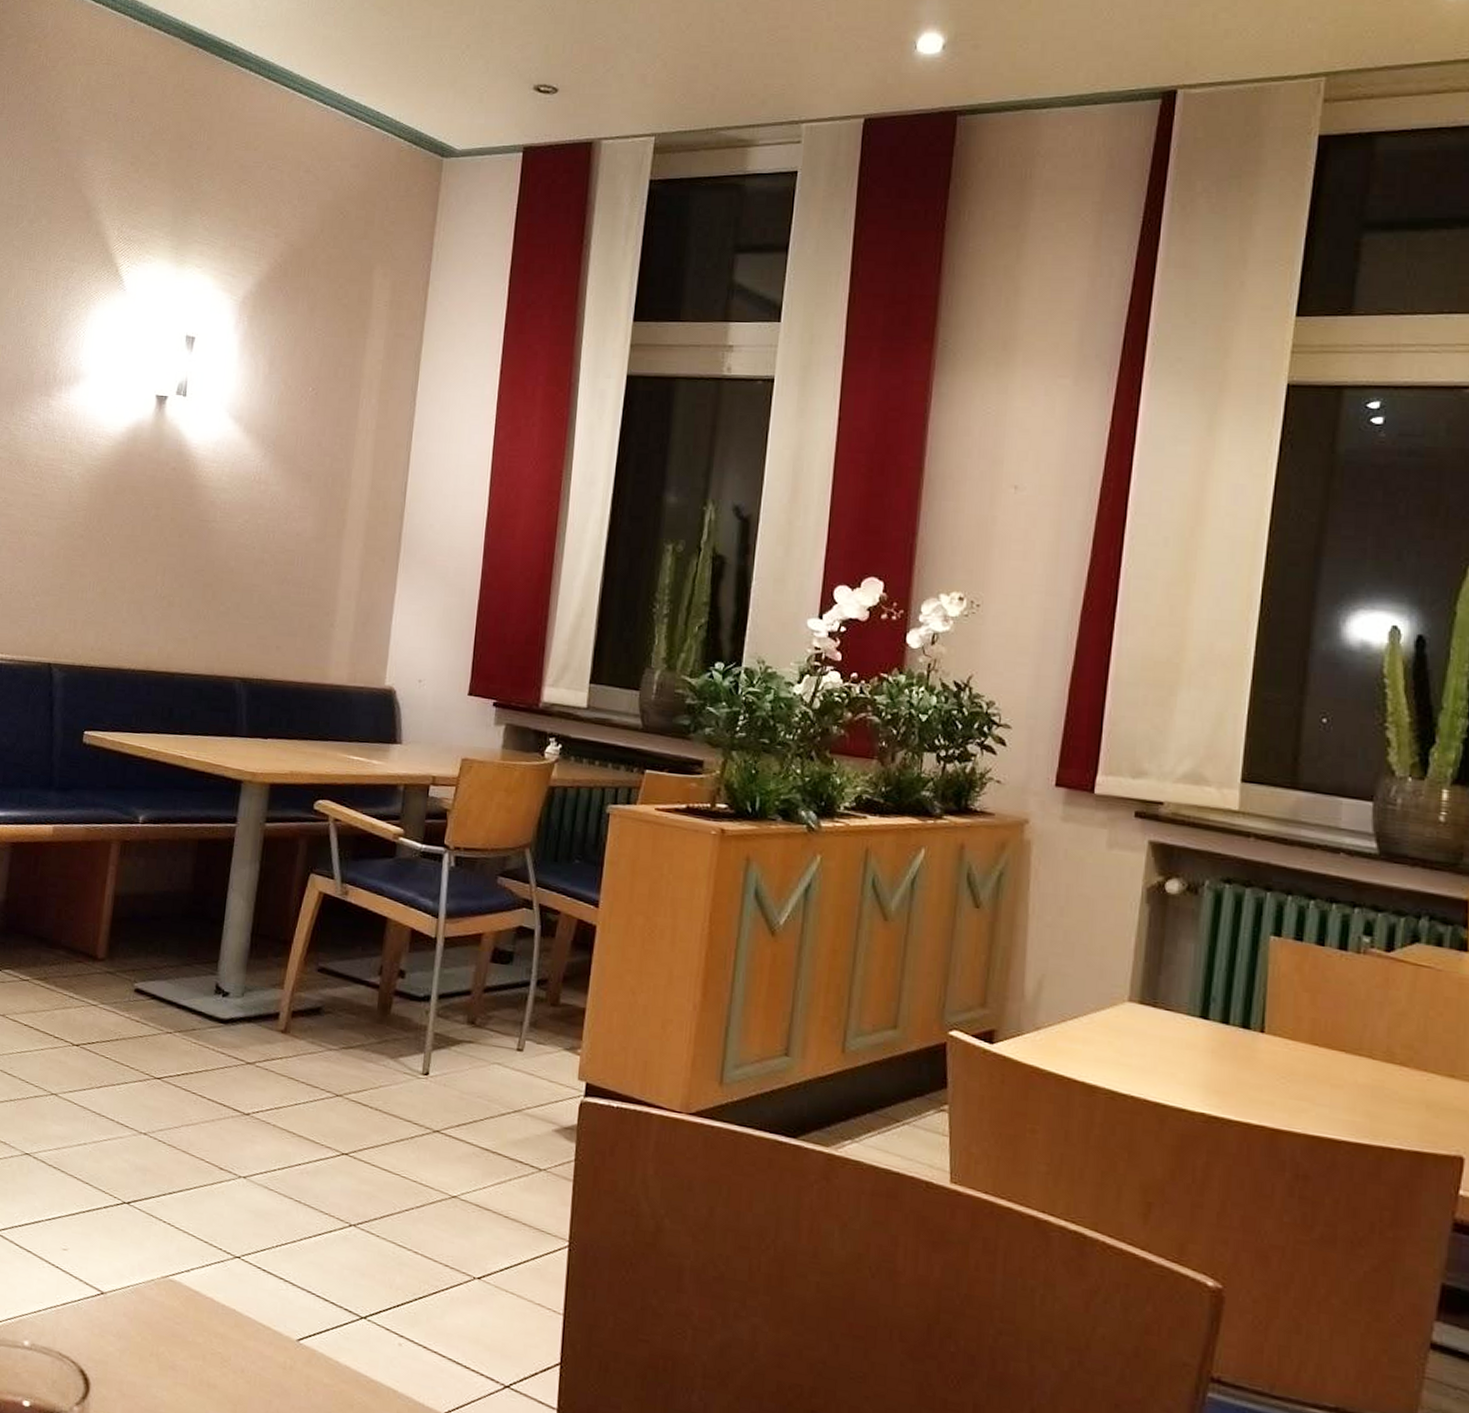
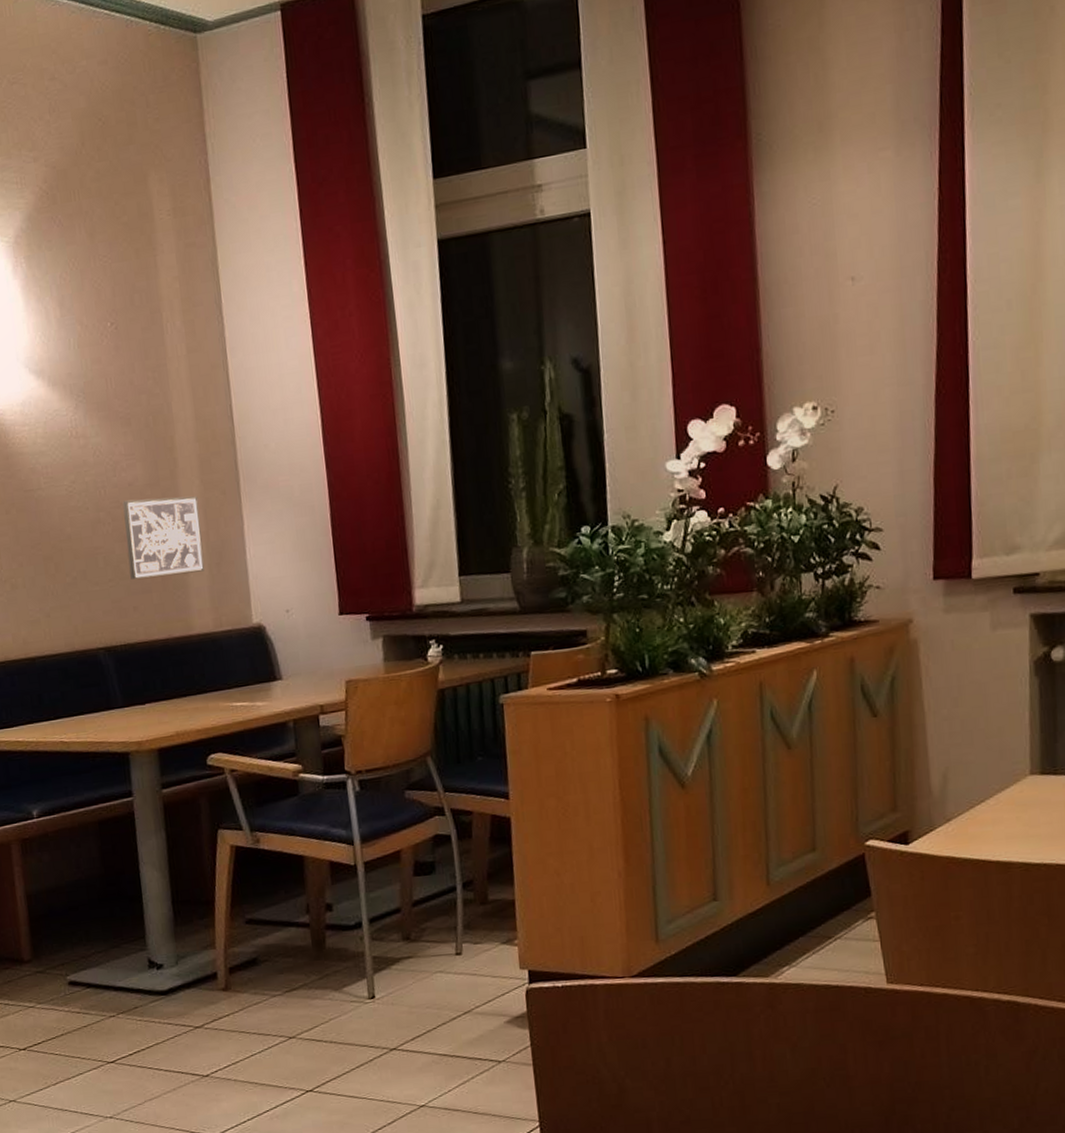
wall art: none [280,548,358,627] -> present [122,496,205,580]

